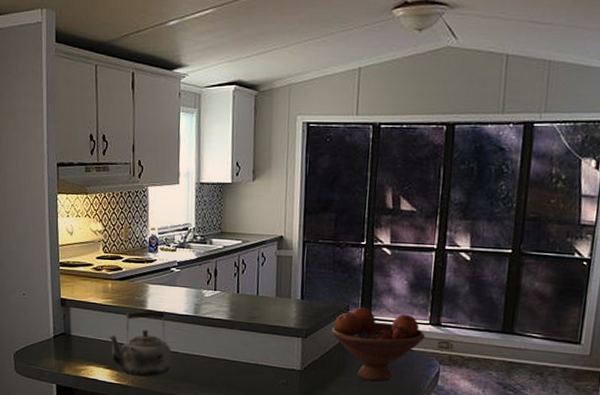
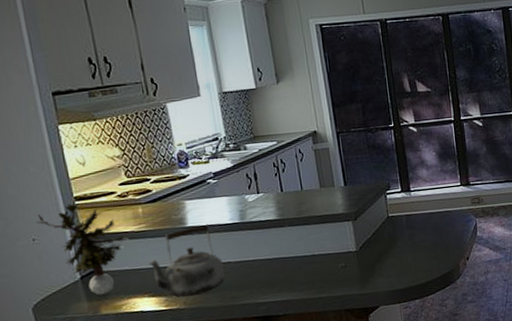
potted plant: none [28,266,98,356] -> present [36,201,130,296]
fruit bowl: present [330,307,426,382] -> none [377,180,460,247]

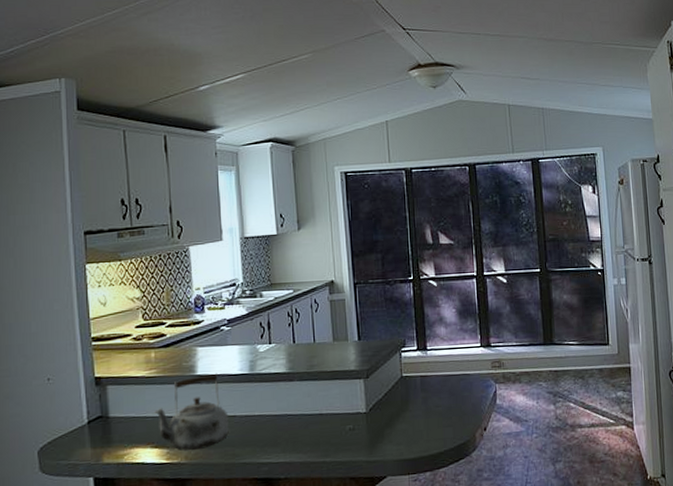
potted plant: present [36,201,130,296] -> none [53,342,140,442]

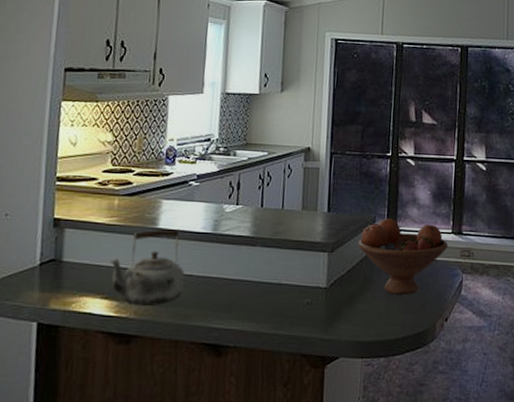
fruit bowl: none [391,339,479,412] -> present [357,218,449,296]

